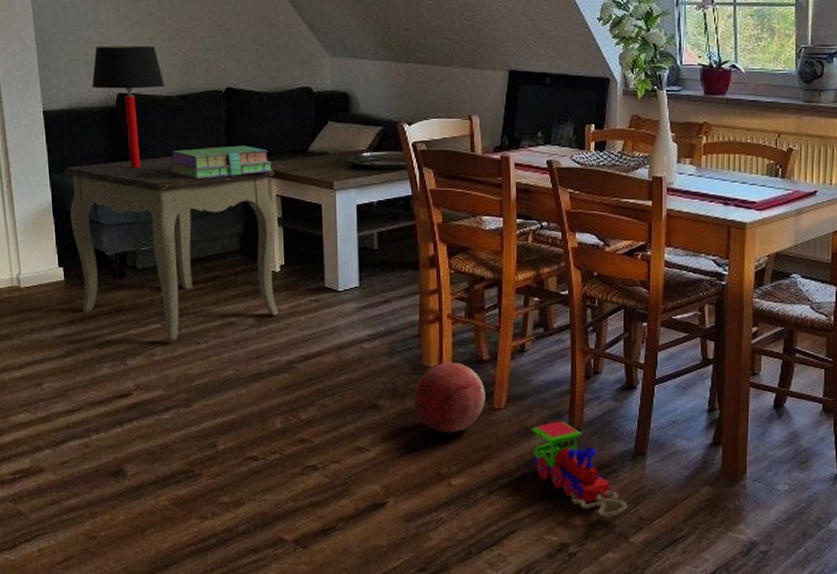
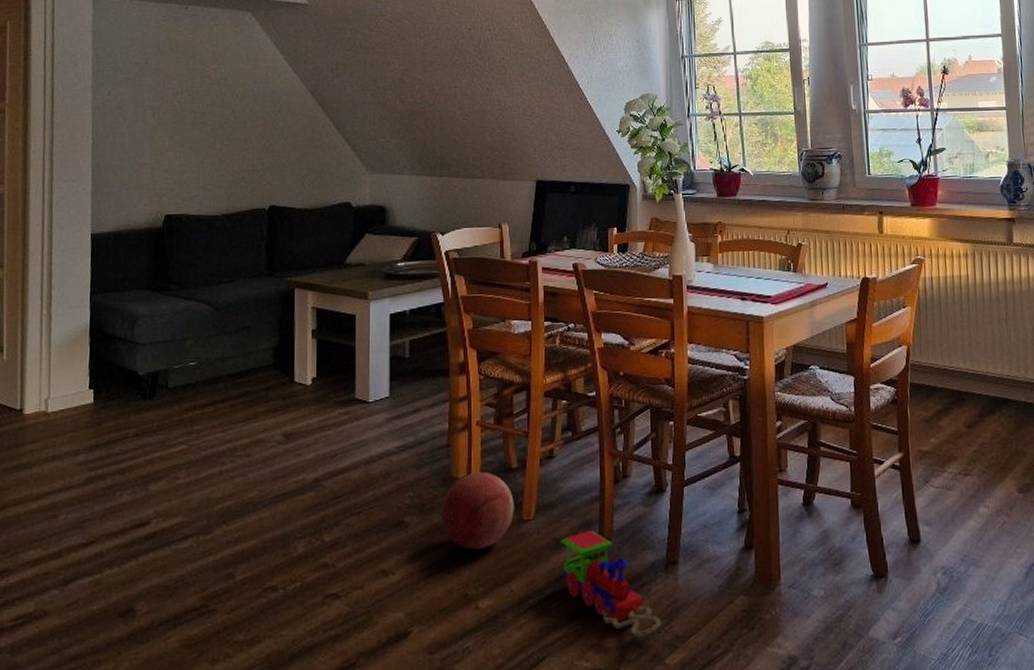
side table: present [64,156,278,341] -> none [105,273,312,463]
table lamp: present [91,46,165,169] -> none [141,169,212,287]
stack of books: present [169,145,273,179] -> none [209,260,310,294]

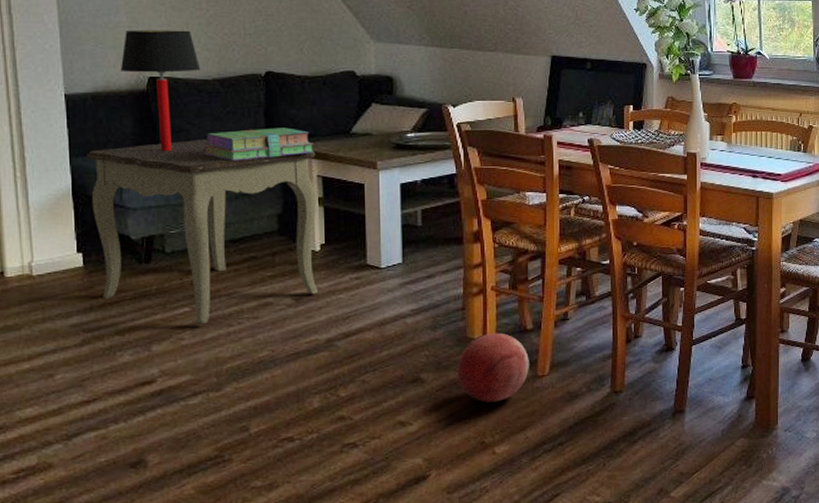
side table: none [105,273,312,463] -> present [87,139,318,325]
table lamp: none [141,169,212,287] -> present [120,30,201,152]
stack of books: none [209,260,310,294] -> present [203,127,314,161]
toy train: present [561,529,662,638] -> none [574,383,668,475]

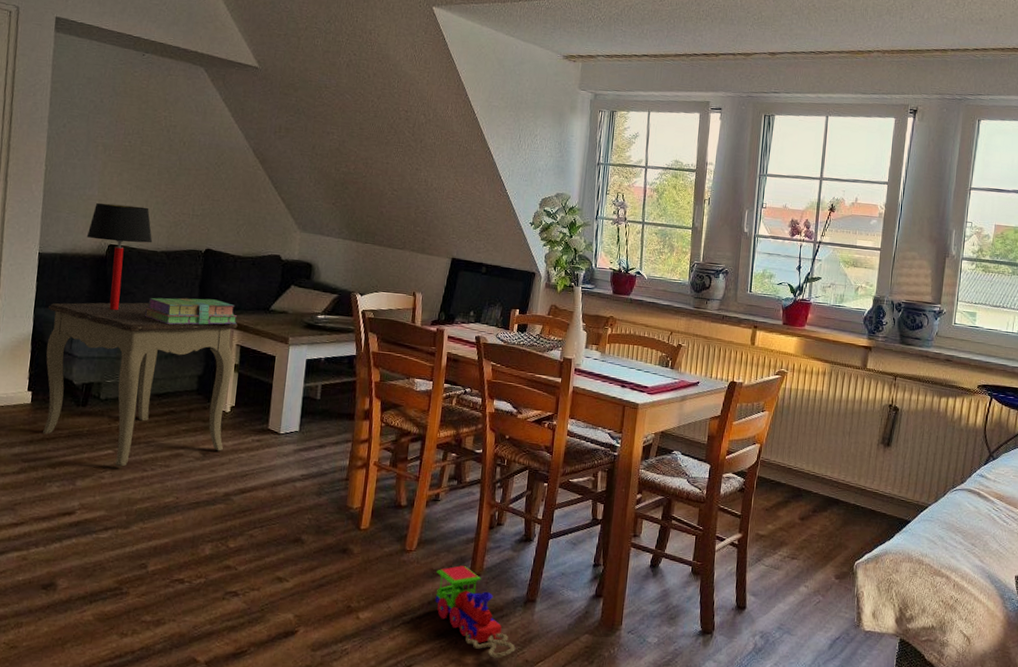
ball: present [458,333,529,403] -> none [334,505,400,570]
toy train: none [574,383,668,475] -> present [435,565,516,658]

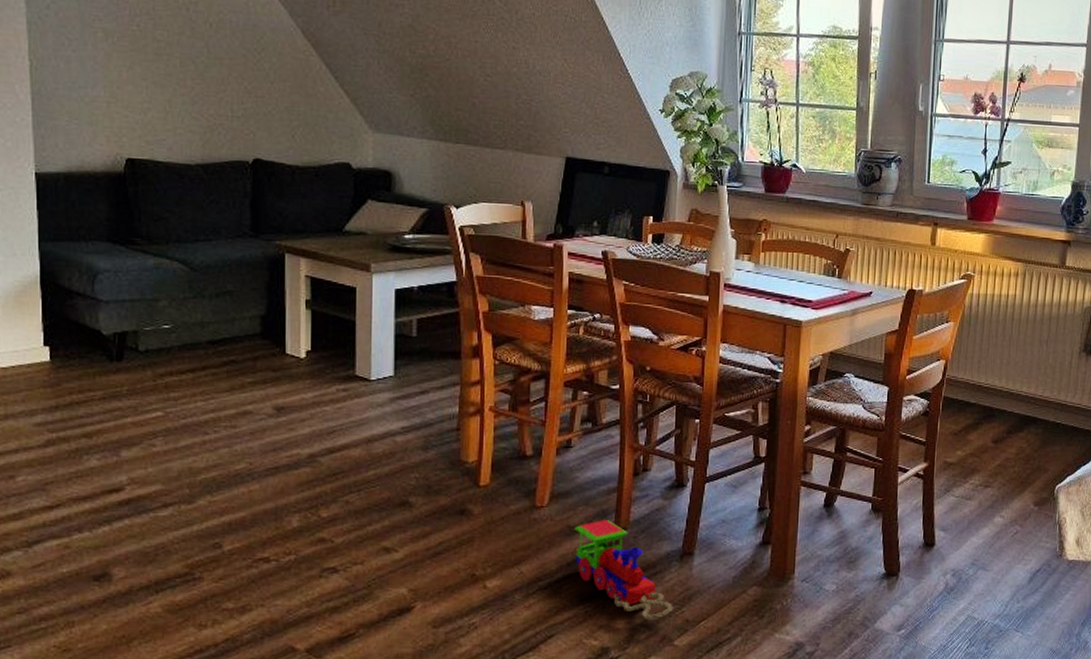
side table: present [43,302,238,467] -> none [57,229,305,431]
table lamp: present [86,202,153,311] -> none [96,105,184,242]
stack of books: present [144,297,238,325] -> none [183,221,303,255]

